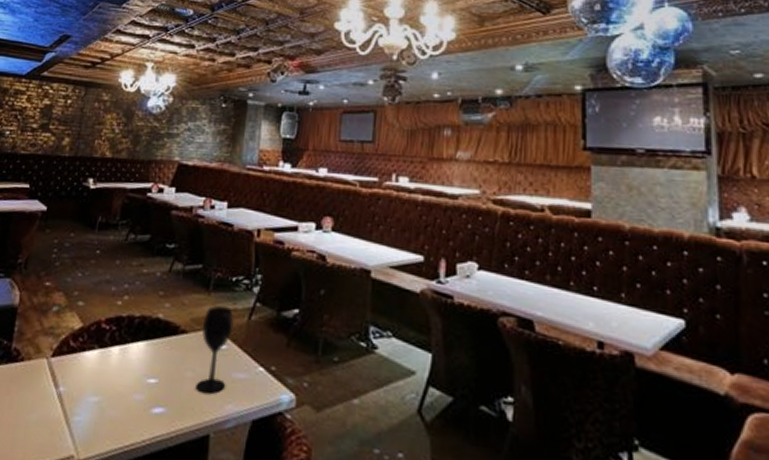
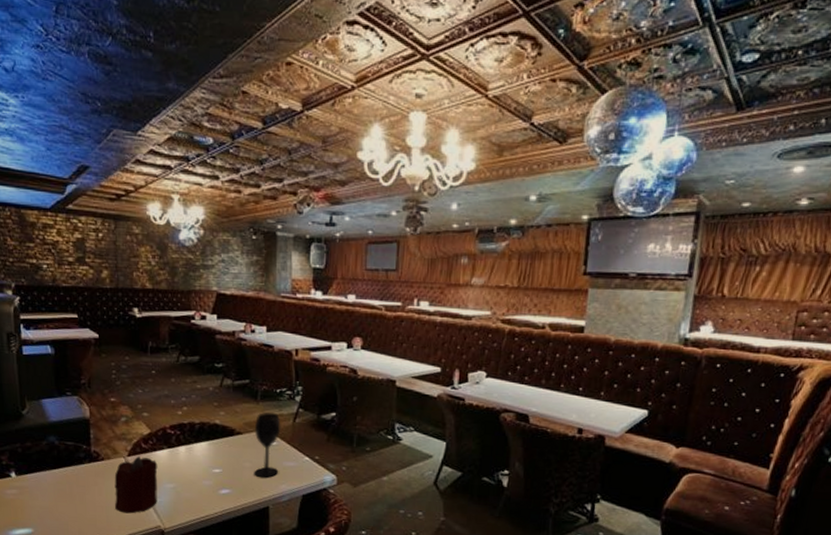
candle: none [24,357,84,436] -> present [114,456,158,514]

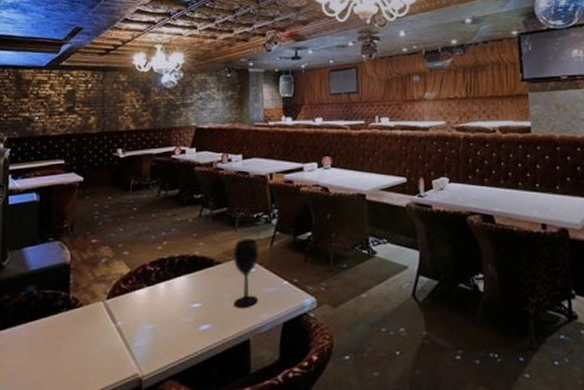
candle: present [114,456,158,514] -> none [92,298,137,363]

